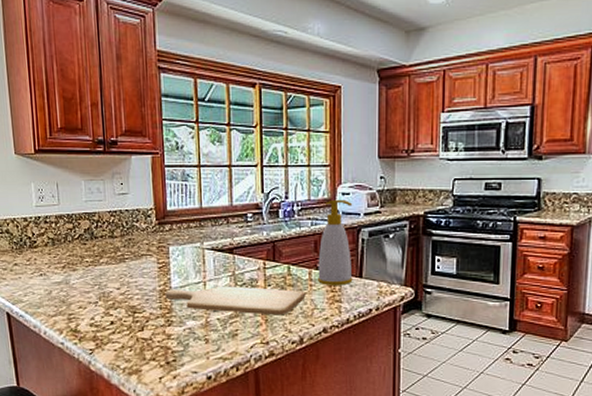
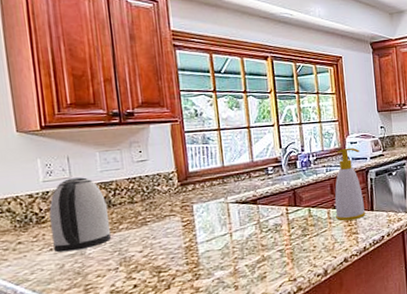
kettle: none [40,206,93,279] -> present [49,177,111,253]
chopping board: present [165,286,306,316] -> none [191,228,327,261]

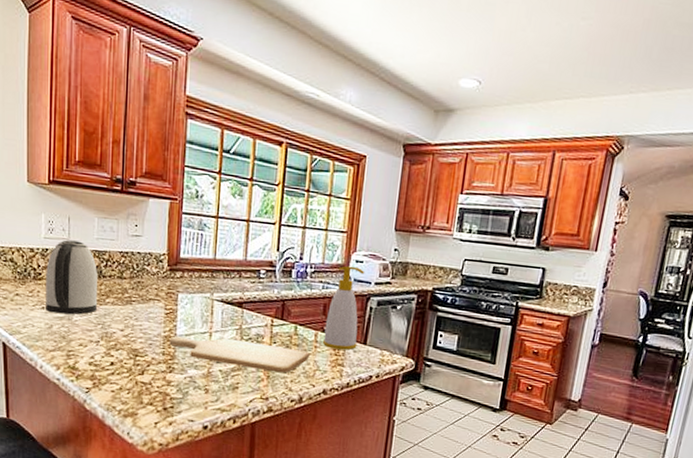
chopping board: none [191,228,327,261] -> present [169,336,310,373]

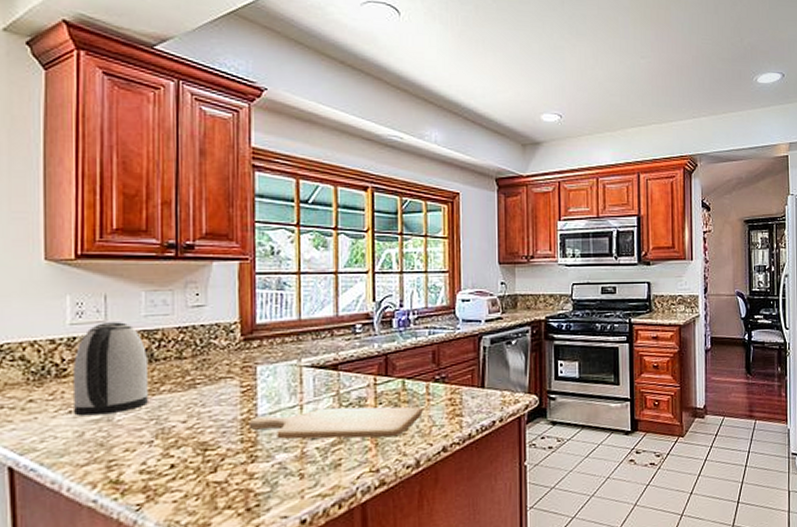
soap bottle: present [322,266,365,351] -> none [435,306,475,399]

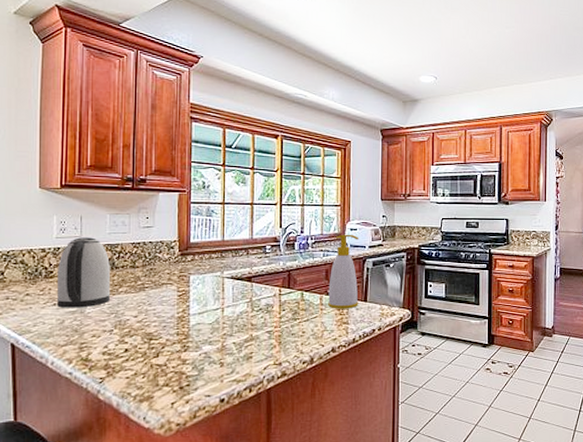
chopping board: present [249,406,423,440] -> none [183,311,317,338]
soap bottle: none [435,306,475,399] -> present [327,234,360,309]

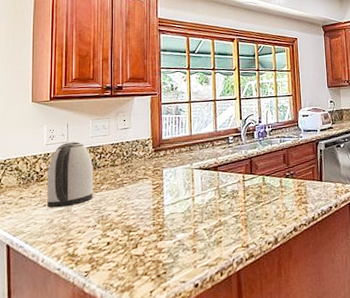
soap bottle: present [327,234,360,309] -> none [286,120,315,190]

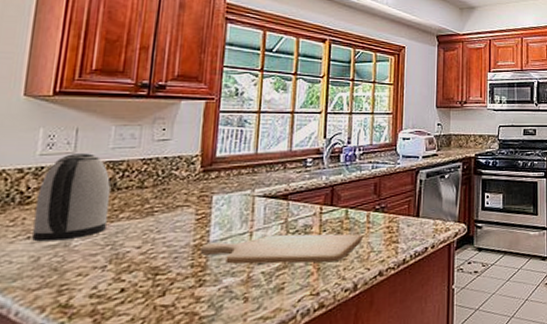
chopping board: none [158,197,278,223] -> present [200,233,363,264]

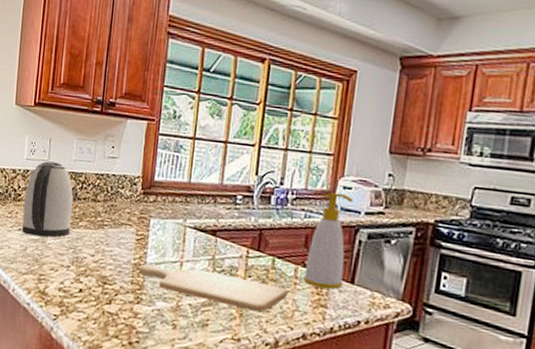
soap bottle: none [375,144,413,227] -> present [302,192,354,290]

